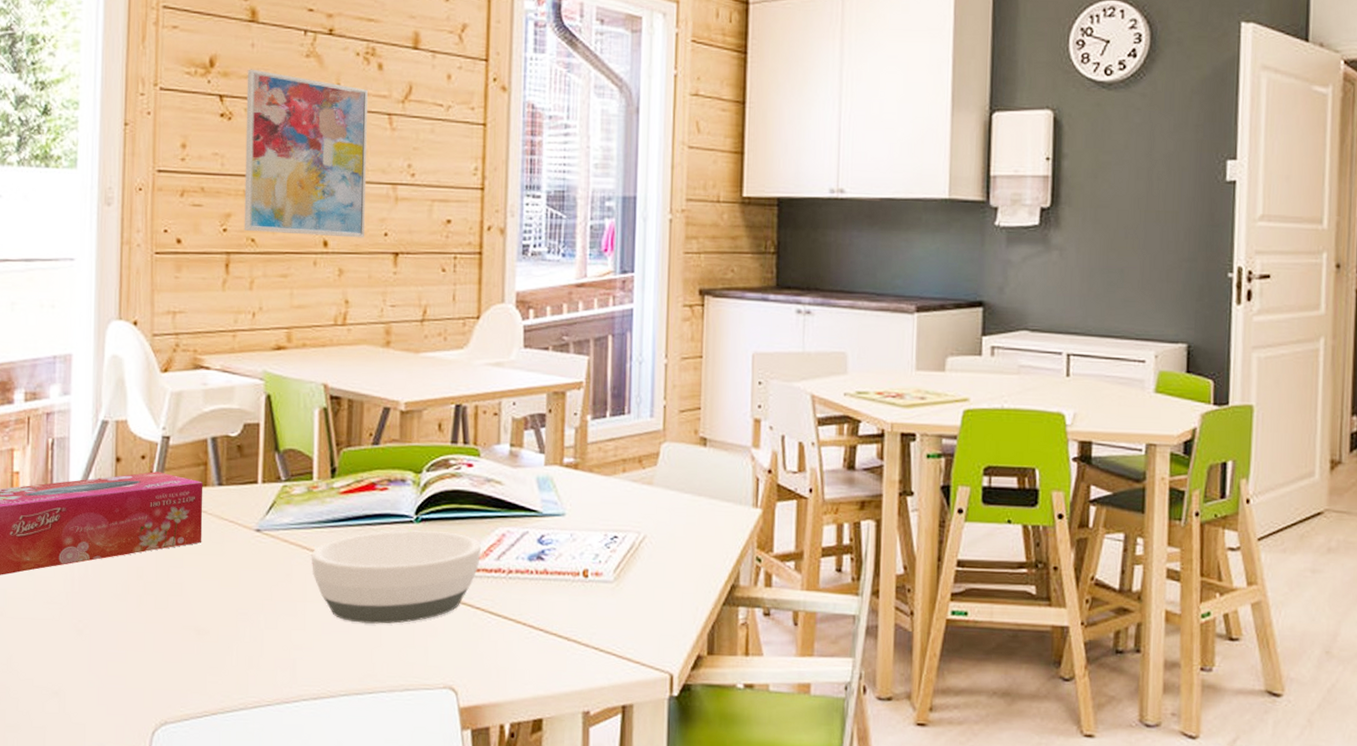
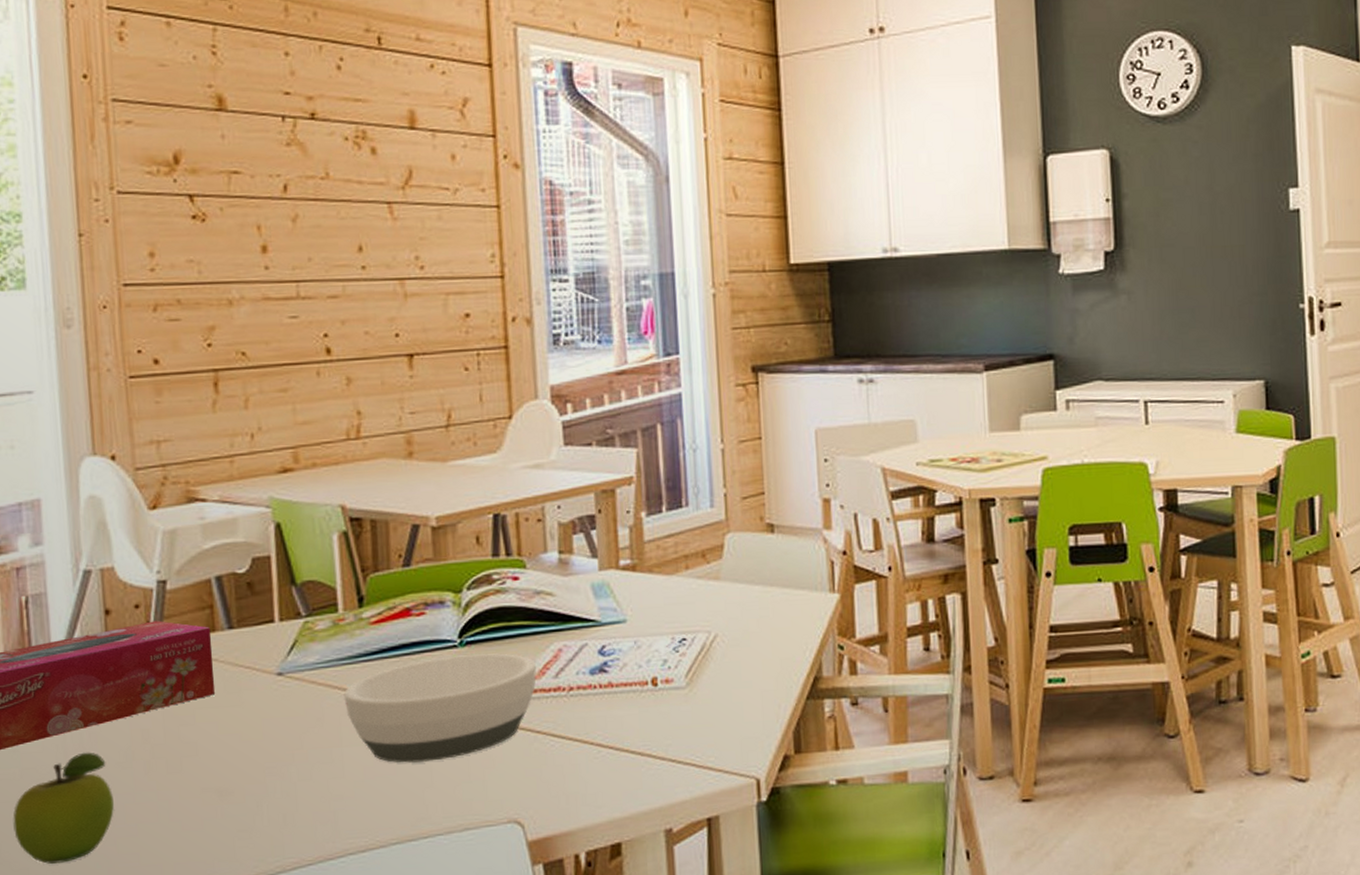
fruit: none [24,582,109,678] -> present [13,752,115,864]
wall art: present [244,69,368,238] -> none [219,163,374,344]

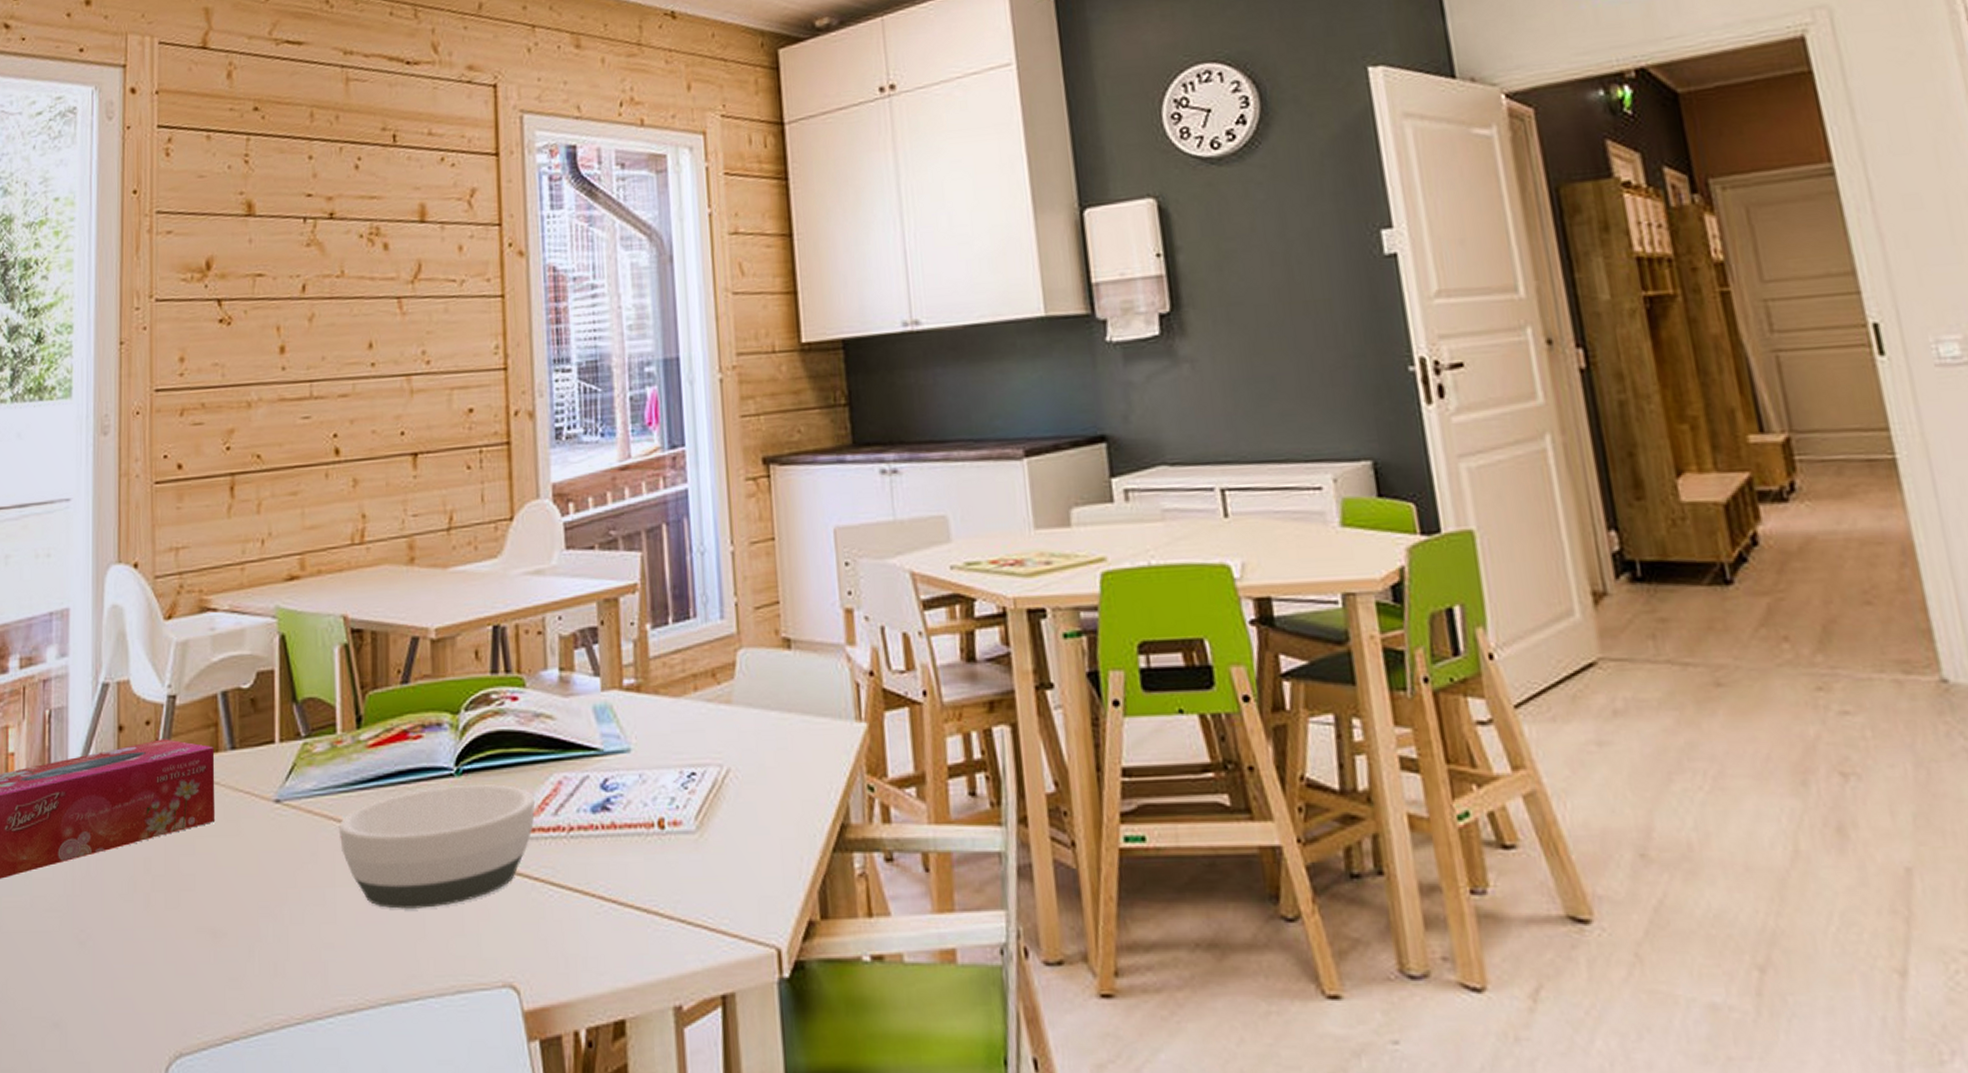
fruit: present [13,752,115,864] -> none [21,881,115,1005]

